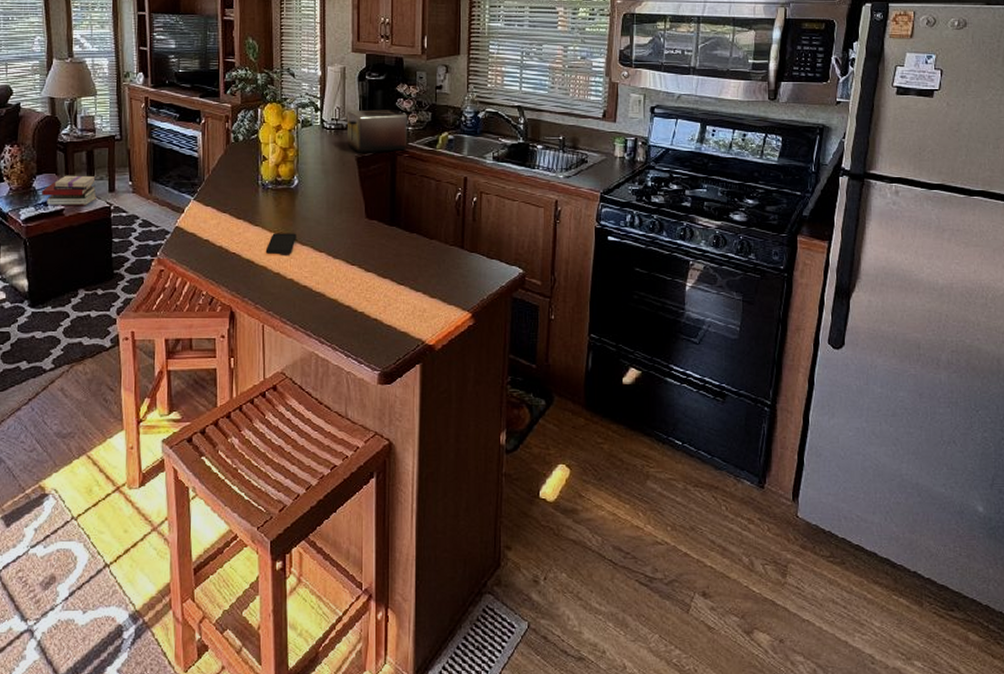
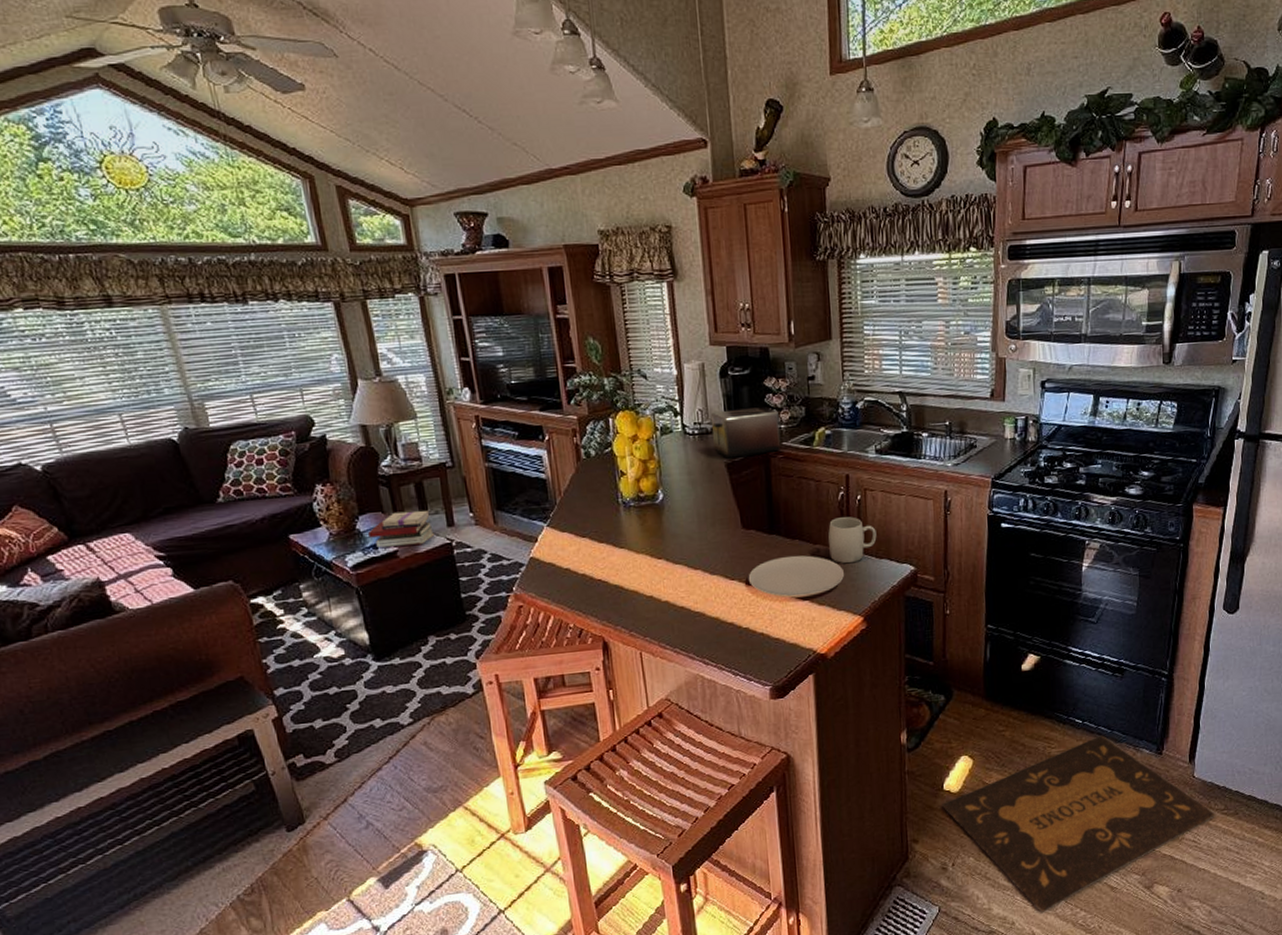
mobile phone: present [265,233,296,255] -> none [634,552,668,578]
plate: none [367,248,457,288] -> present [748,555,845,598]
mug: none [444,217,489,261] -> present [828,517,877,564]
doormat: none [537,460,821,644] -> present [942,735,1216,912]

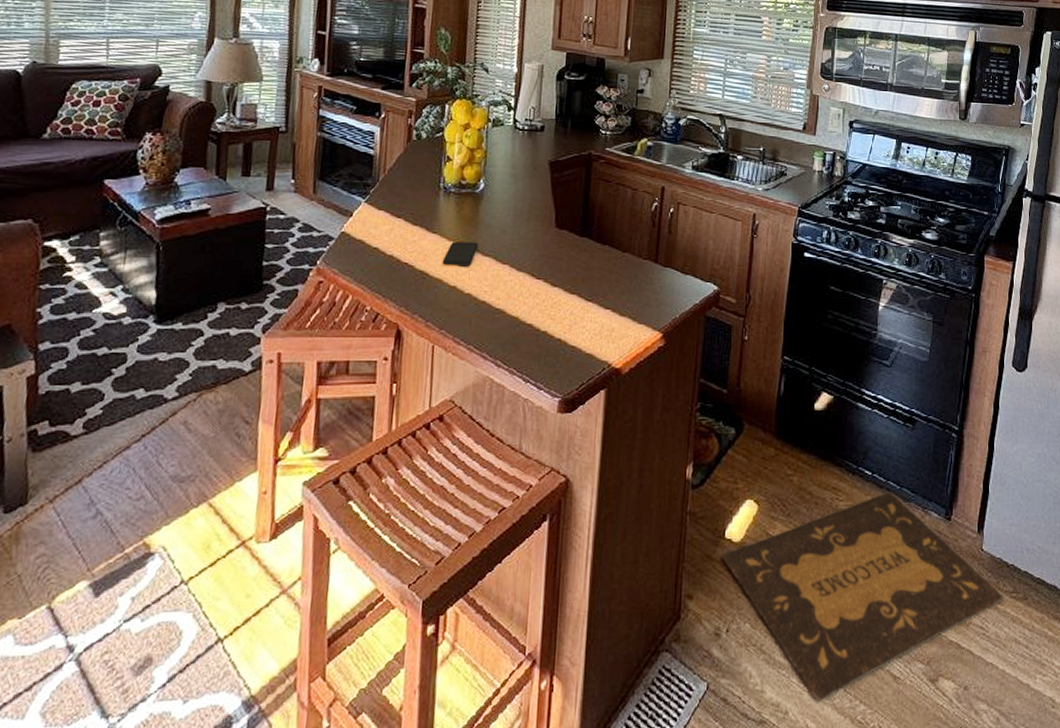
books: present [368,510,434,548] -> none [185,169,252,206]
mobile phone: none [634,552,668,578] -> present [442,242,478,267]
toaster: present [711,406,781,459] -> none [539,111,606,158]
plate: present [748,555,845,598] -> none [553,261,650,305]
mug: present [828,517,877,564] -> none [637,228,685,276]

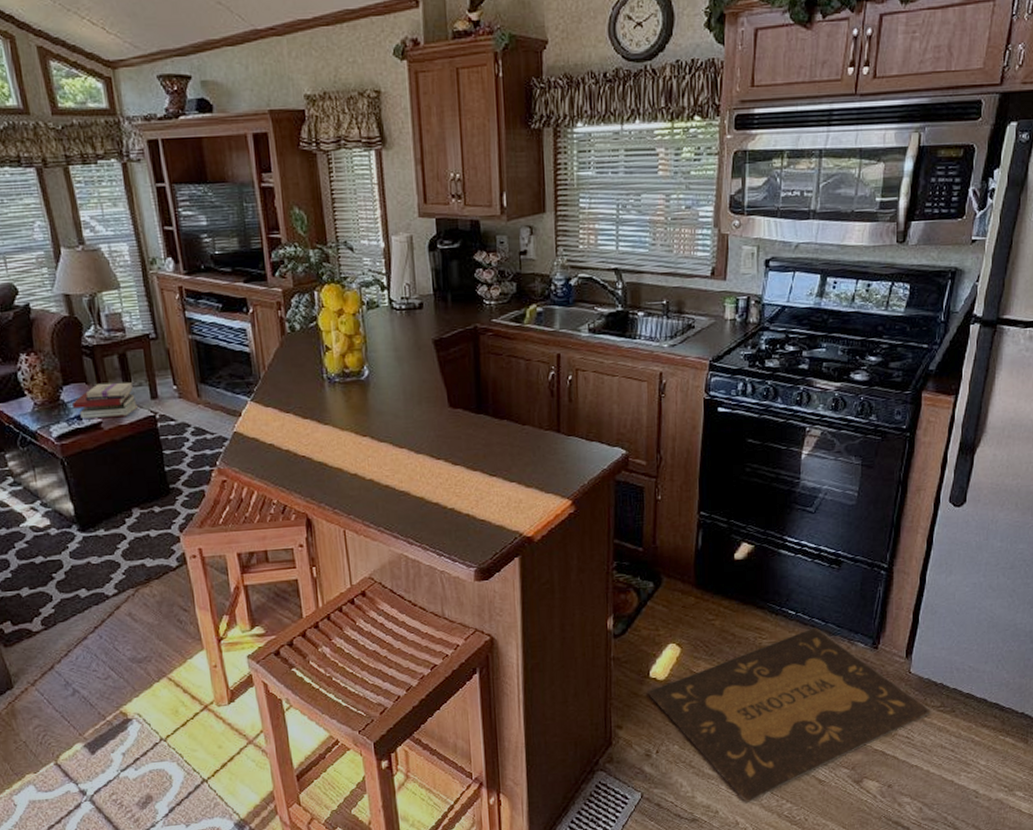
books: none [185,169,252,206] -> present [72,382,138,419]
mobile phone: present [442,242,478,267] -> none [339,429,373,456]

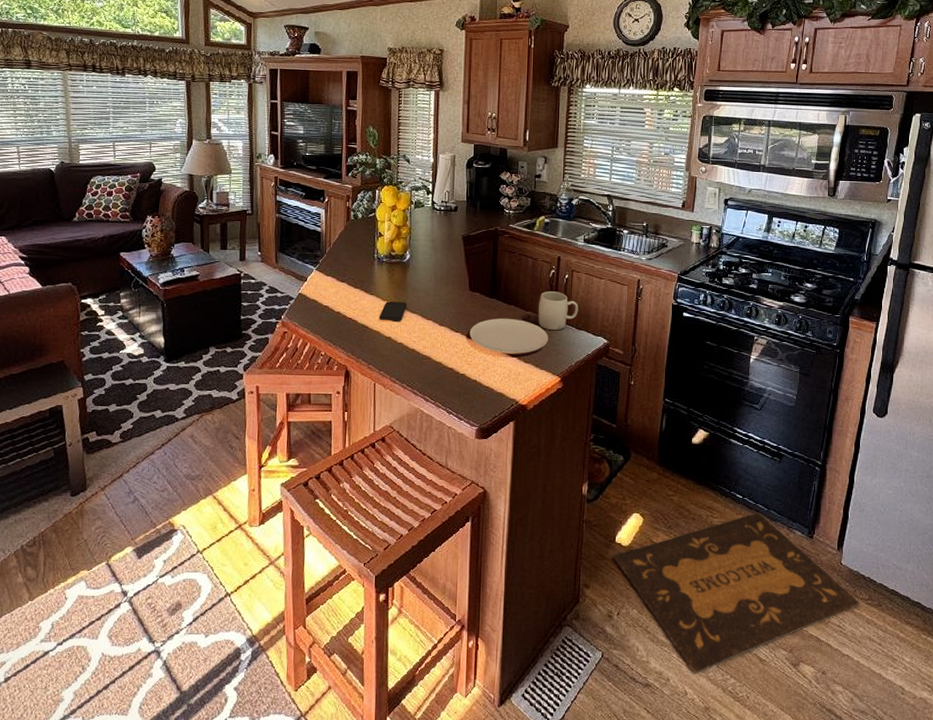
books: present [72,382,138,419] -> none [179,244,229,273]
mobile phone: none [339,429,373,456] -> present [378,301,407,322]
plate: none [454,436,554,480] -> present [469,318,549,354]
mug: none [537,397,588,446] -> present [538,291,578,331]

